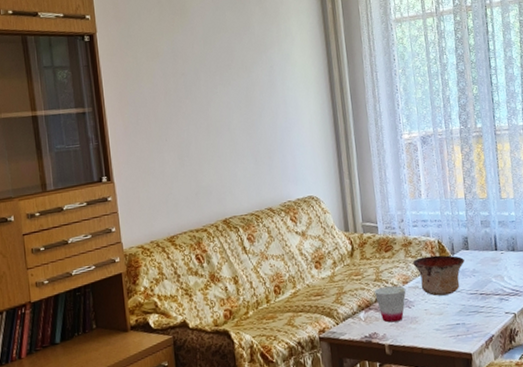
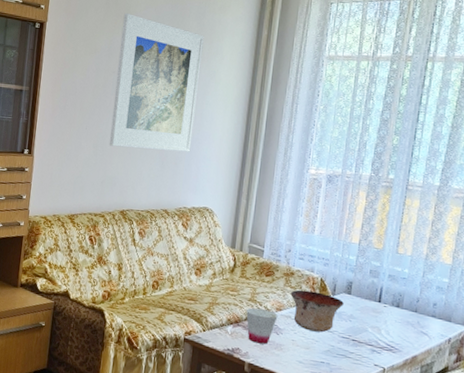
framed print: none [180,8,282,154] -> present [109,13,204,152]

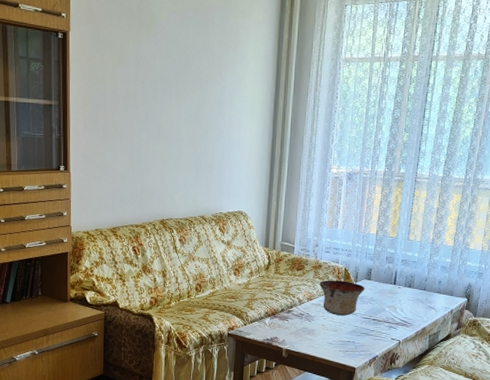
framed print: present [109,13,204,152] -> none [144,19,229,159]
cup: present [246,307,278,344] -> none [281,300,309,331]

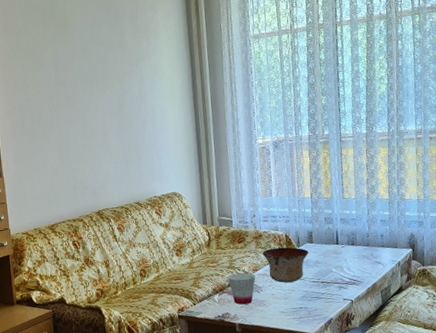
cup: none [281,300,309,331] -> present [228,273,256,305]

